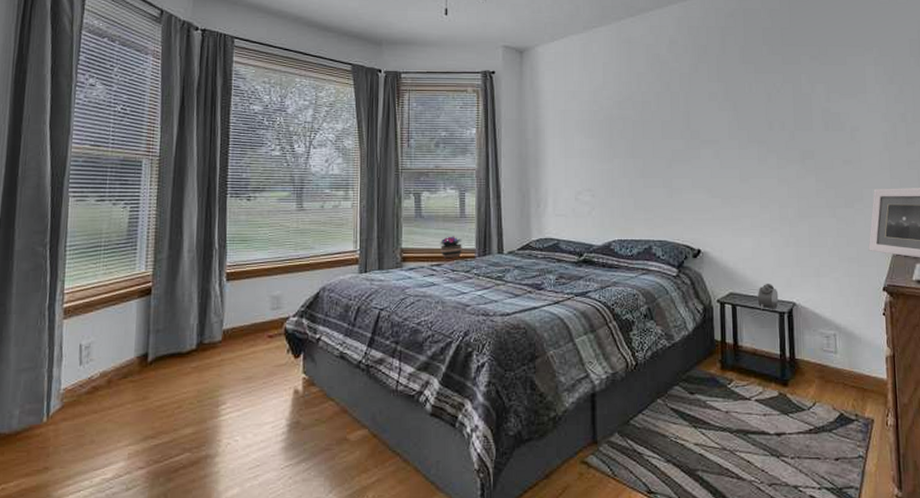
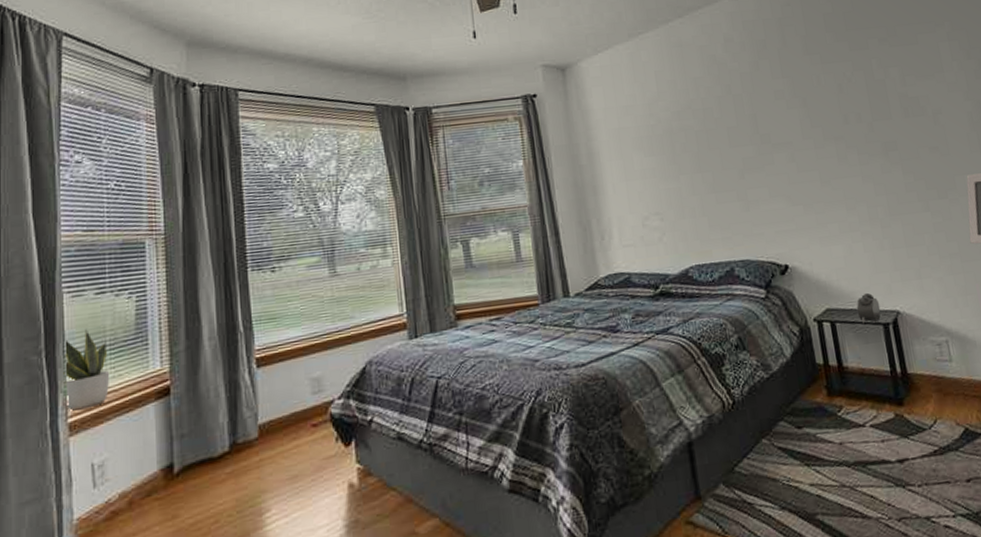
potted plant: none [62,230,102,298] -> present [63,329,110,411]
potted flower: present [439,236,462,259] -> none [496,283,523,311]

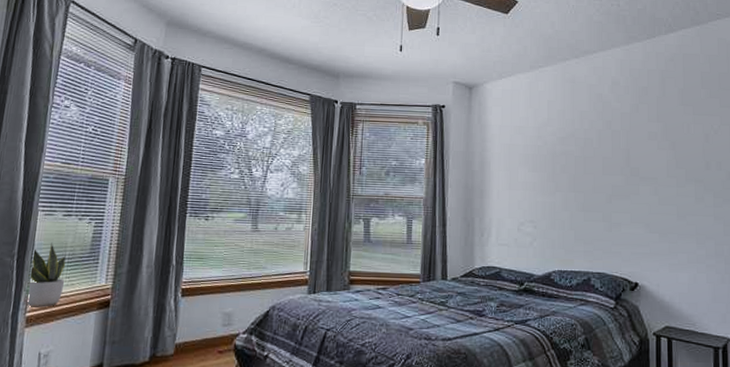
alarm clock: present [857,292,881,324] -> none [693,318,714,345]

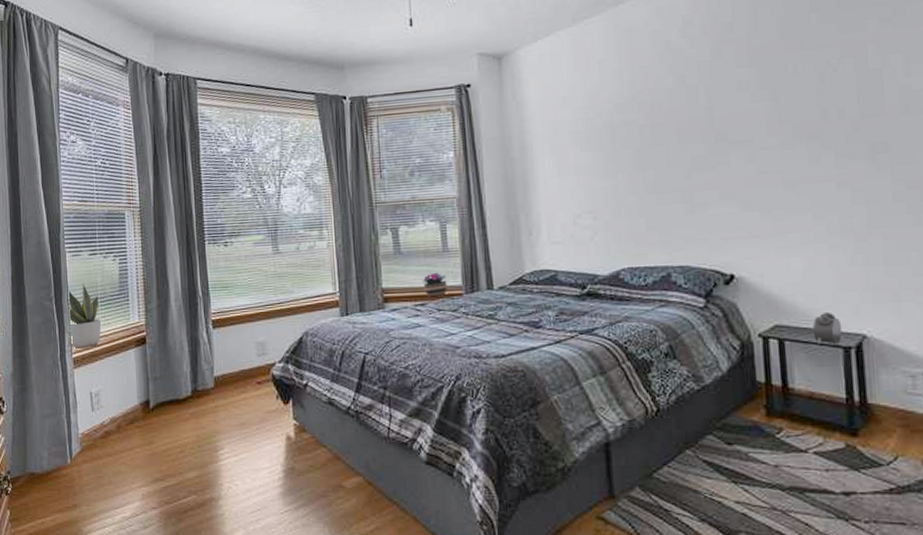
potted flower: none [386,261,408,283] -> present [422,272,447,298]
alarm clock: none [693,318,714,345] -> present [813,311,843,345]

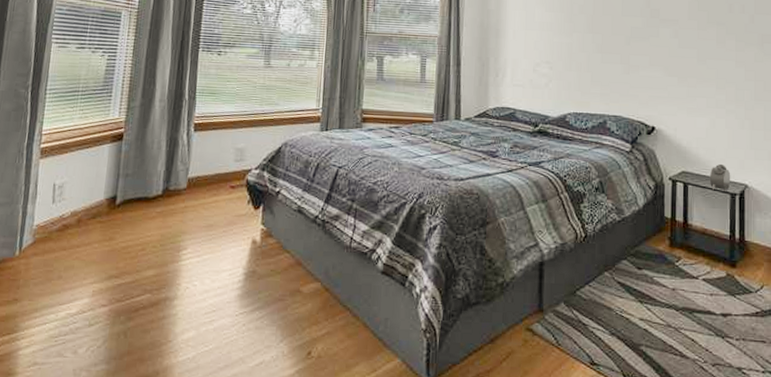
potted plant: present [68,283,102,349] -> none [40,75,79,139]
potted flower: present [422,272,447,298] -> none [399,100,421,122]

